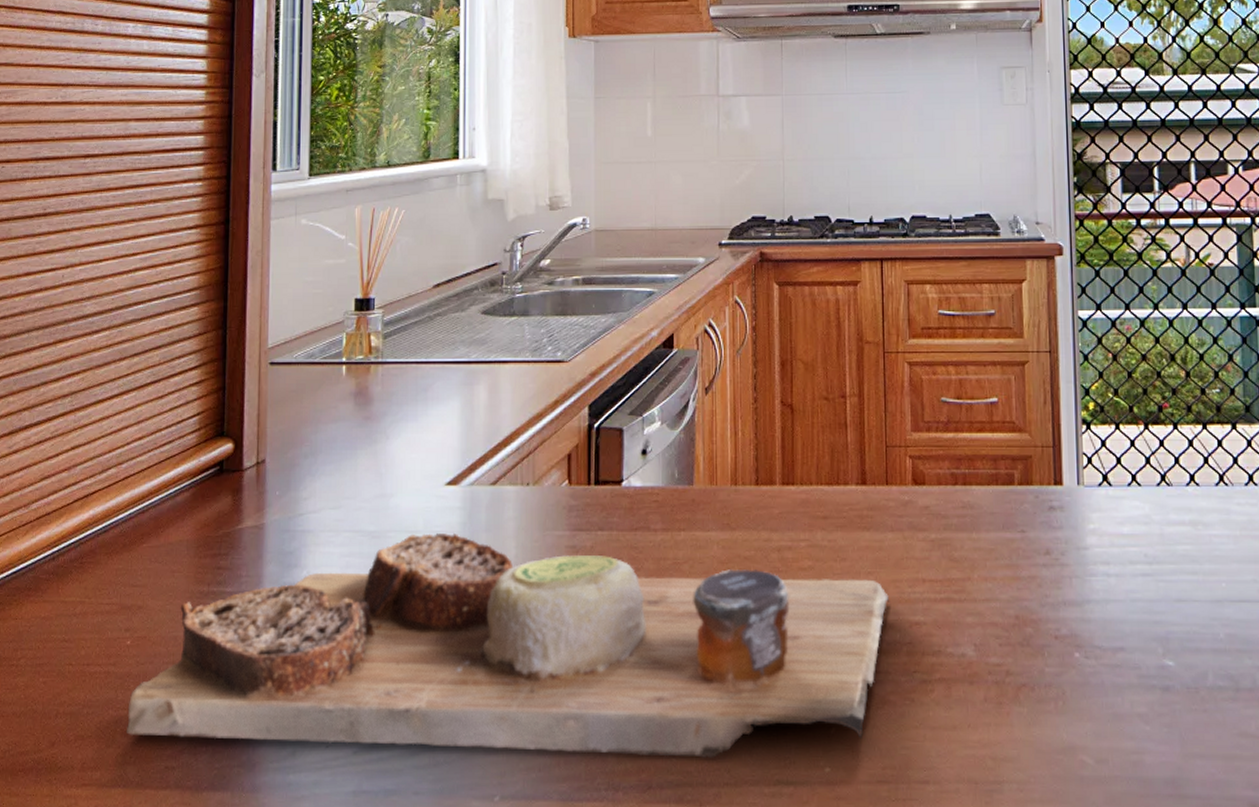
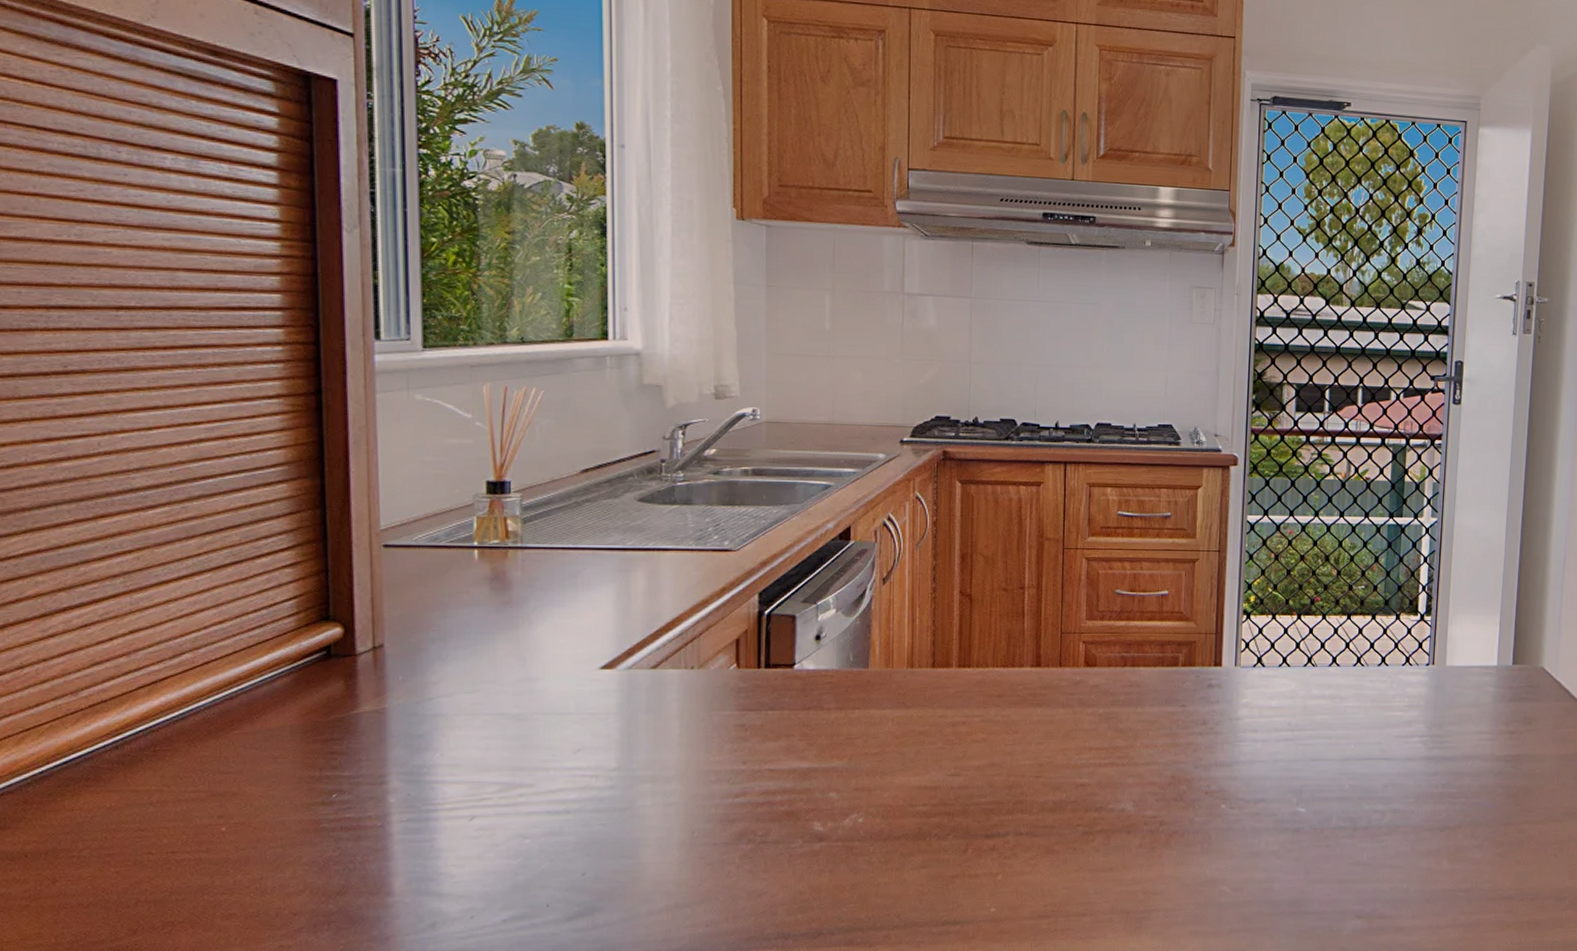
cutting board: present [125,533,890,758] -> none [227,715,1058,918]

